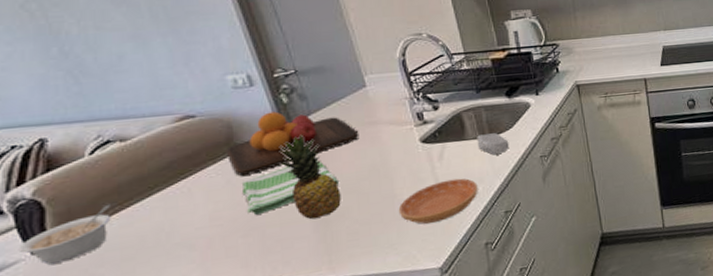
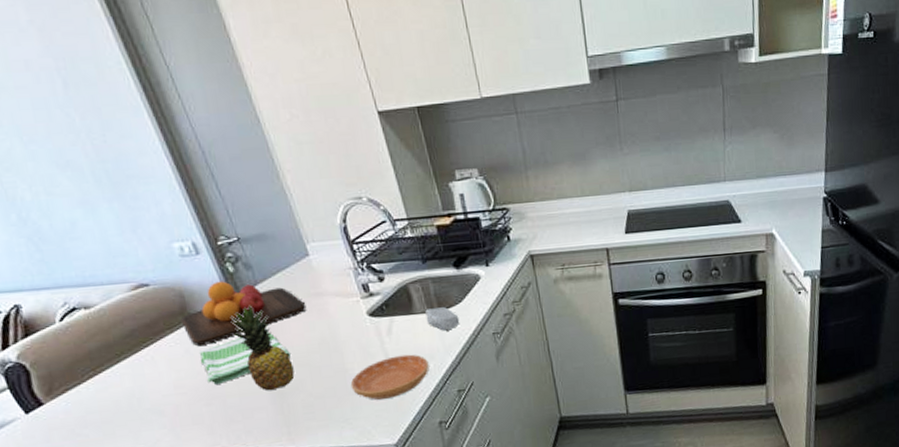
legume: present [18,204,111,265] -> none [13,369,87,424]

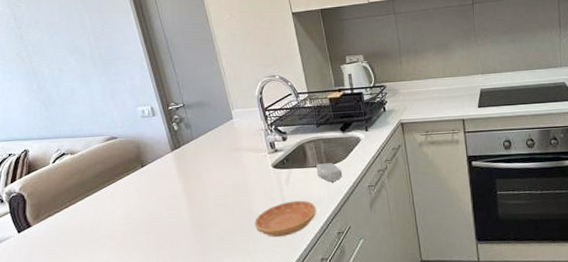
chopping board: present [180,281,307,347] -> none [135,136,227,187]
dish towel: present [199,332,292,386] -> none [145,178,212,218]
fruit: present [230,305,295,391] -> none [171,156,213,225]

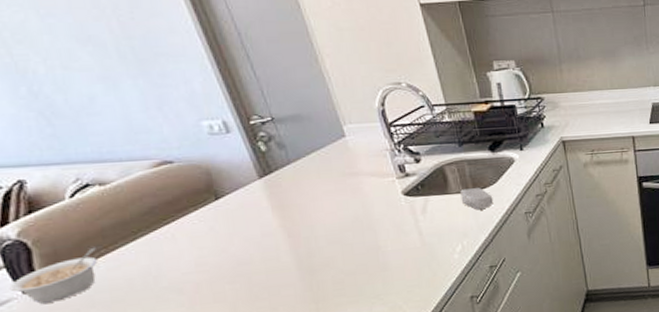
legume: none [10,200,64,241] -> present [9,247,98,304]
saucer: present [254,200,316,237] -> none [383,232,463,276]

